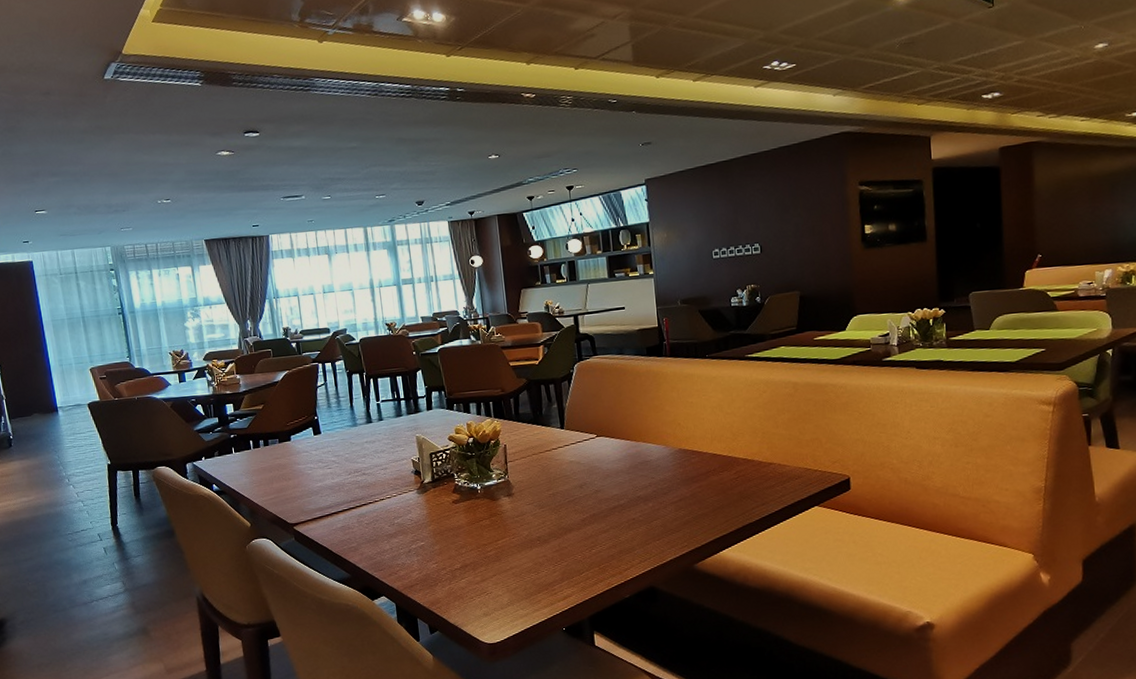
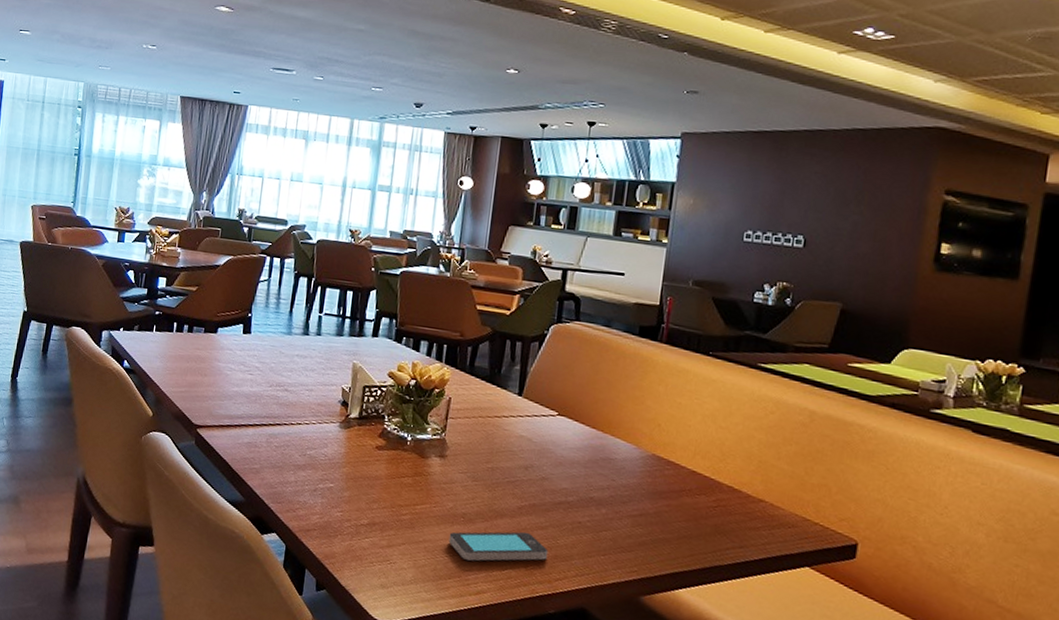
smartphone: none [530,538,615,574] -> present [448,531,549,561]

